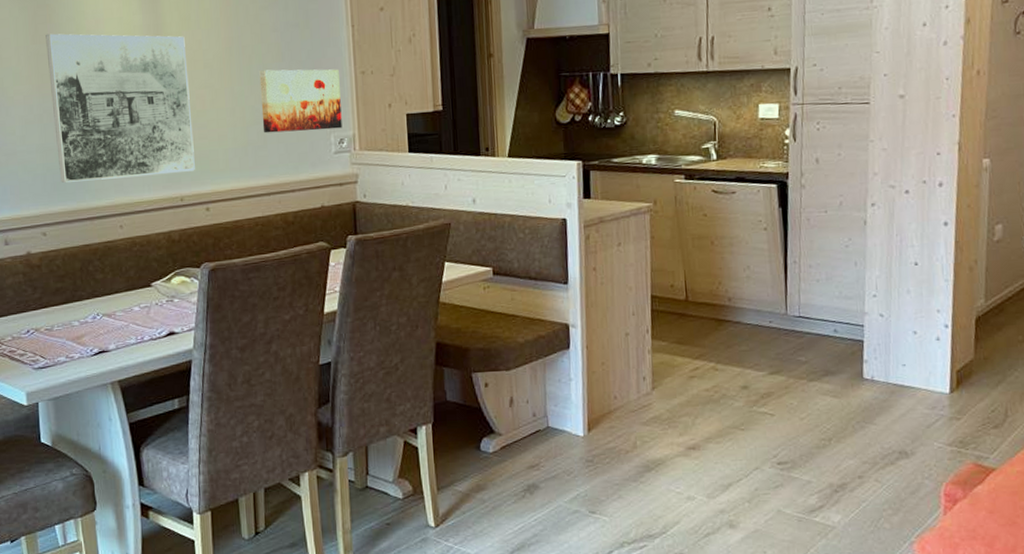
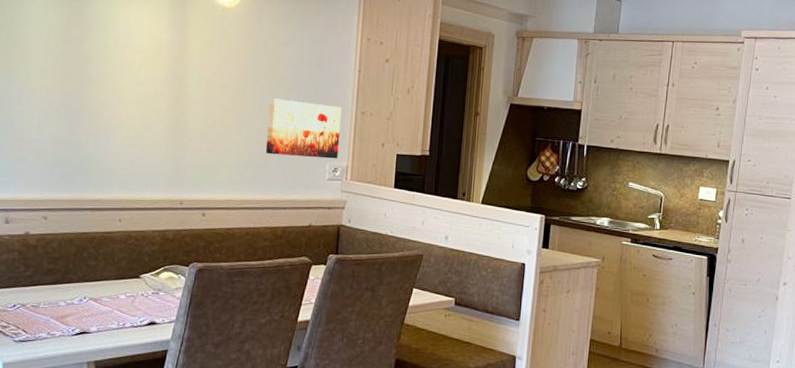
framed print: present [45,33,195,183] -> none [68,38,206,179]

